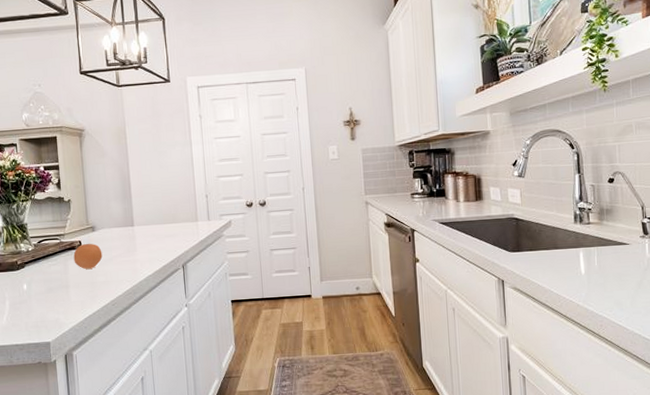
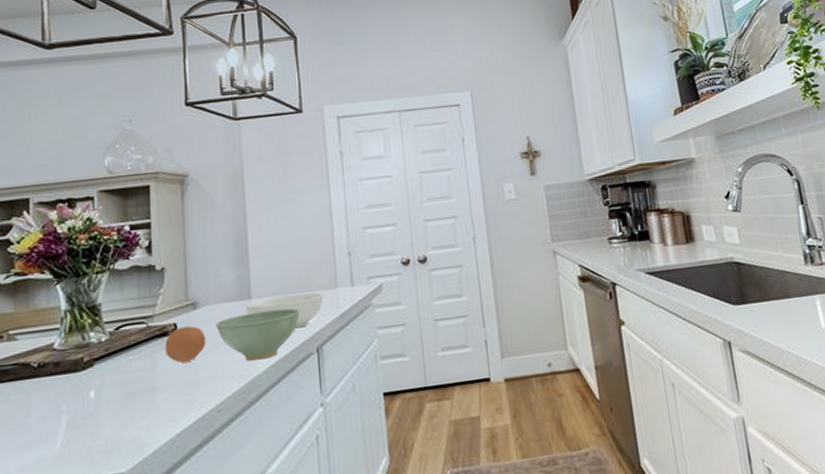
bowl: none [108,234,170,271] -> present [215,308,301,361]
bowl: none [129,224,188,250] -> present [245,292,324,329]

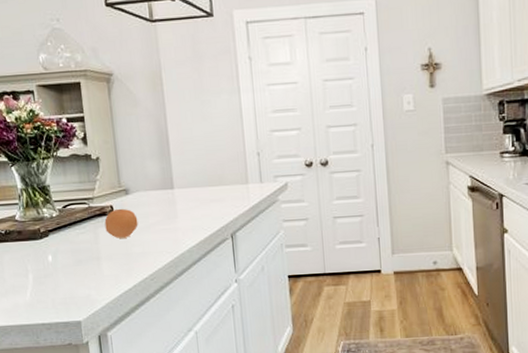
bowl: present [215,308,301,361] -> none [144,199,217,241]
bowl: present [245,292,324,329] -> none [169,187,236,217]

